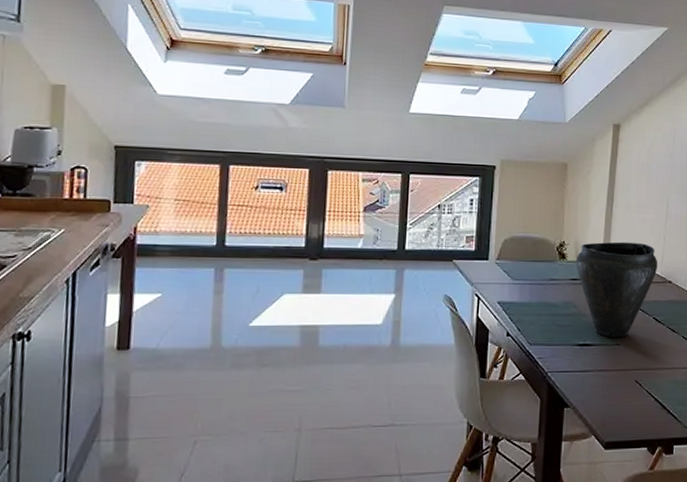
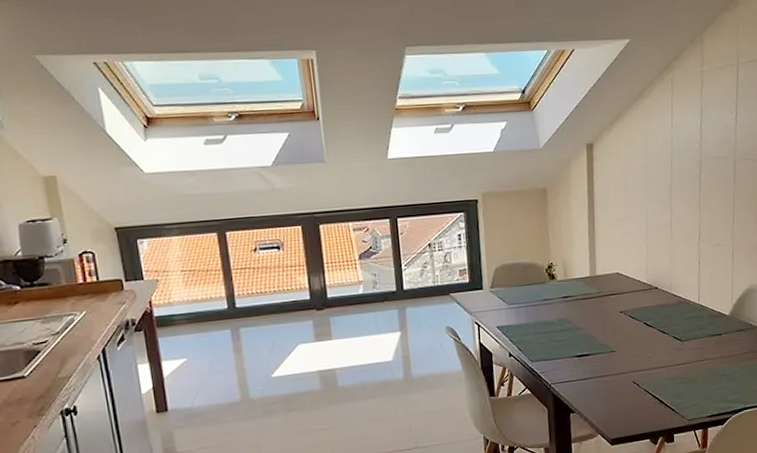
vase: present [575,241,658,338] -> none [565,255,644,346]

